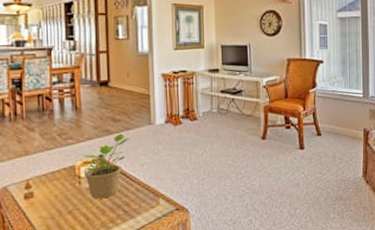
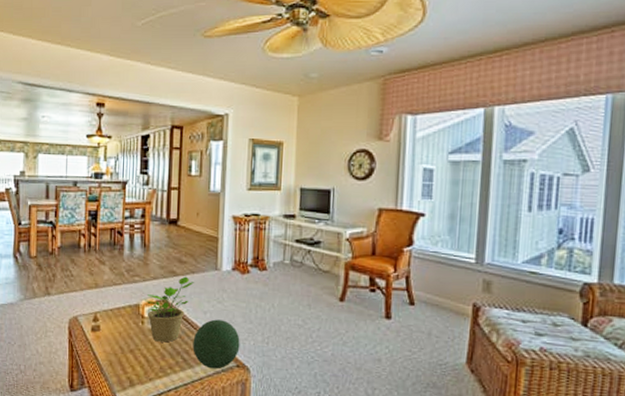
decorative orb: none [132,169,178,216] -> present [192,319,240,369]

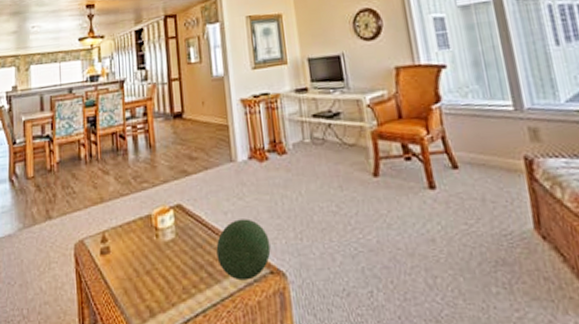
potted plant: present [145,276,194,343] -> none [157,174,209,257]

